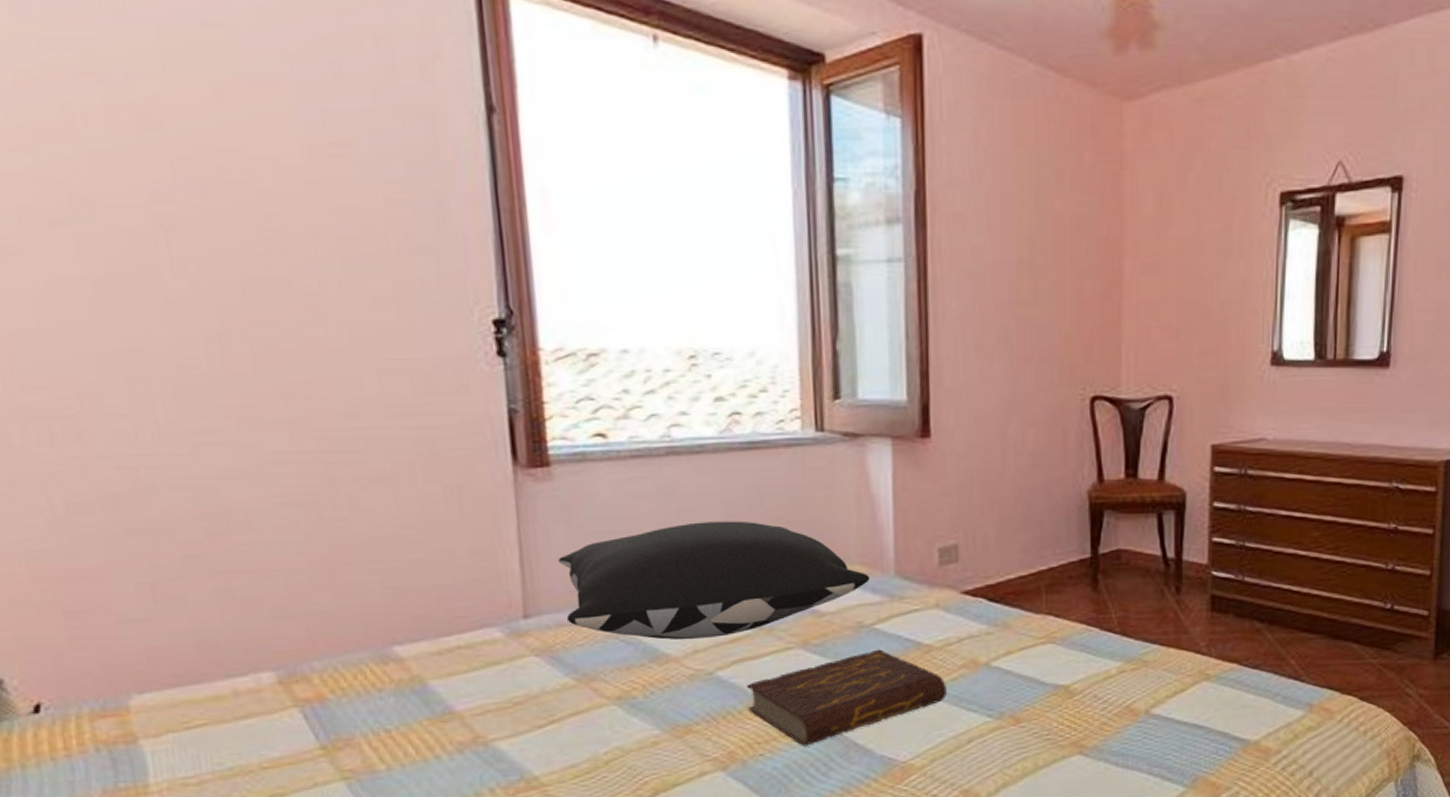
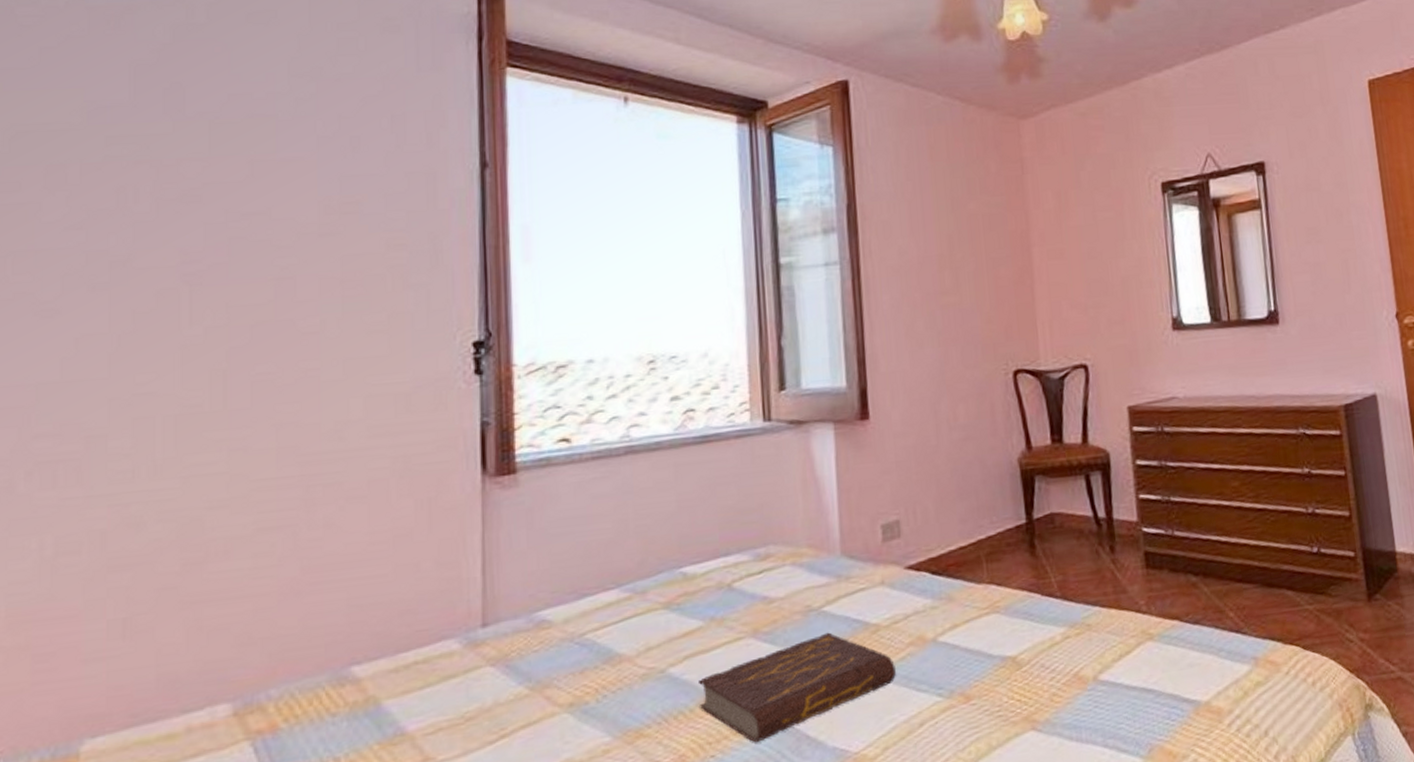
pillow: present [557,521,870,640] -> none [518,512,817,639]

